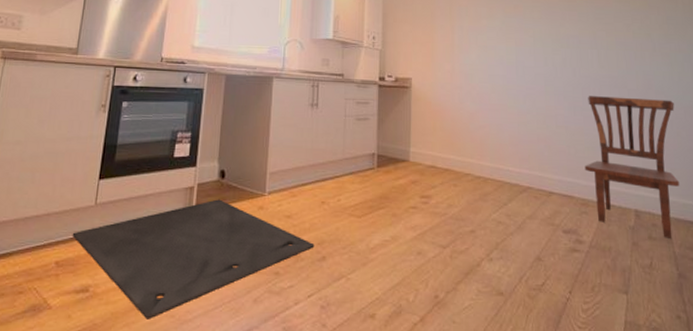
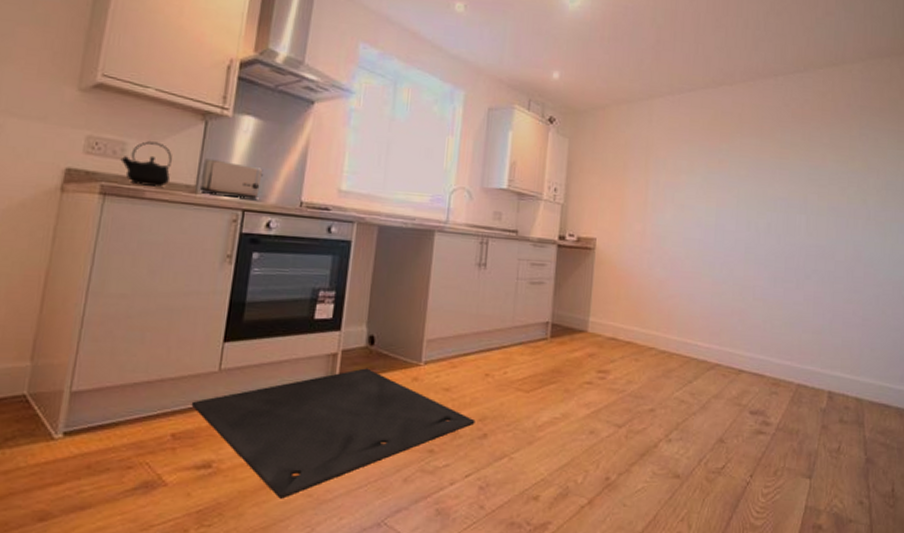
kettle: none [18,14,58,50] -> present [120,141,172,187]
toaster: none [79,26,131,58] -> present [199,158,263,200]
dining chair: present [585,96,680,238] -> none [780,266,883,422]

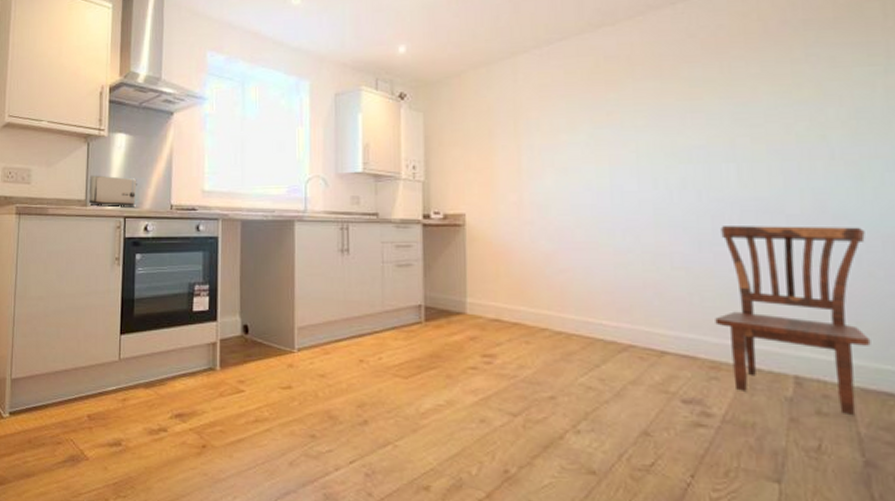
kettle: present [120,141,172,187] -> none [28,166,65,204]
door mat: present [191,368,476,499] -> none [100,356,354,476]
dining chair: none [780,266,883,422] -> present [715,226,871,415]

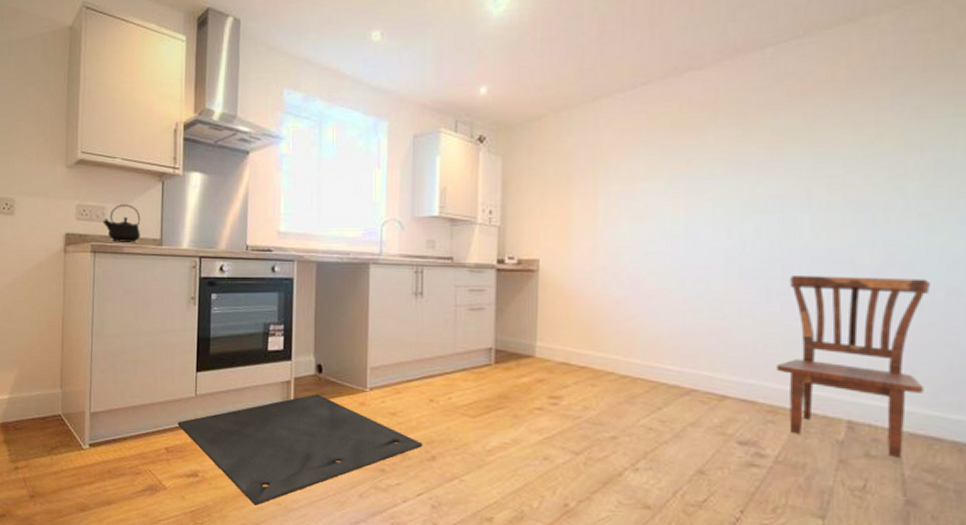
kettle: none [28,166,65,204] -> present [102,204,140,242]
toaster: present [88,175,137,208] -> none [163,214,213,248]
door mat: none [100,356,354,476] -> present [177,394,423,506]

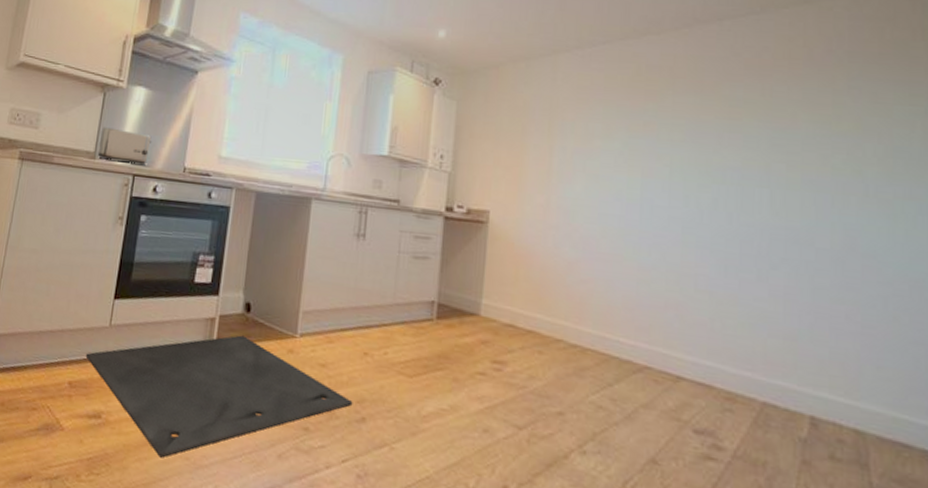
kettle: present [102,204,140,242] -> none [35,112,76,153]
toaster: none [163,214,213,248] -> present [97,127,152,166]
dining chair: present [776,276,930,457] -> none [735,252,893,463]

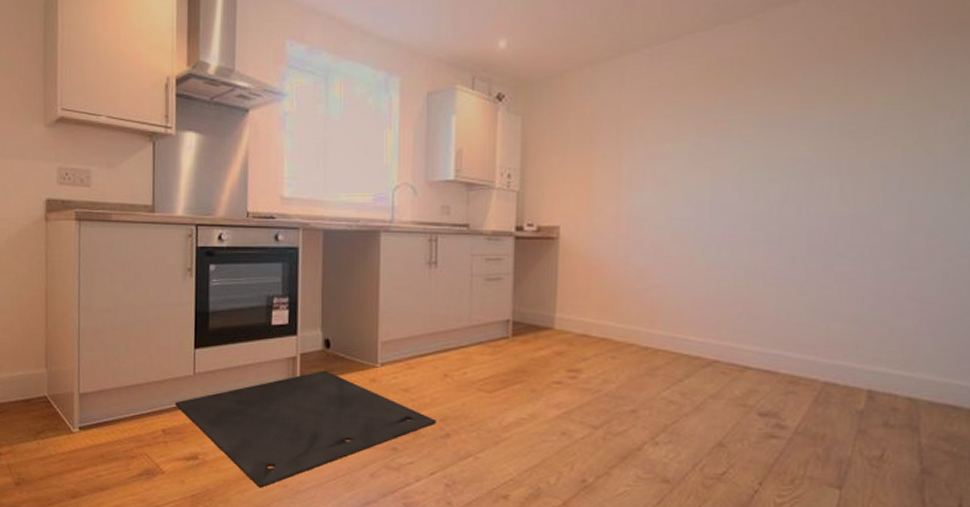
toaster: present [97,127,152,166] -> none [155,178,210,215]

